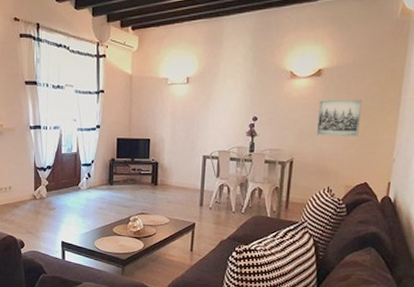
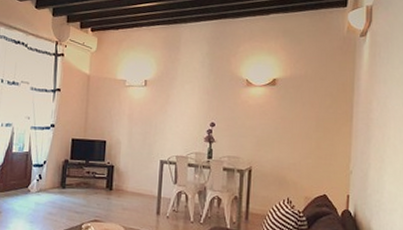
wall art: present [316,99,362,136] -> none [273,108,316,147]

